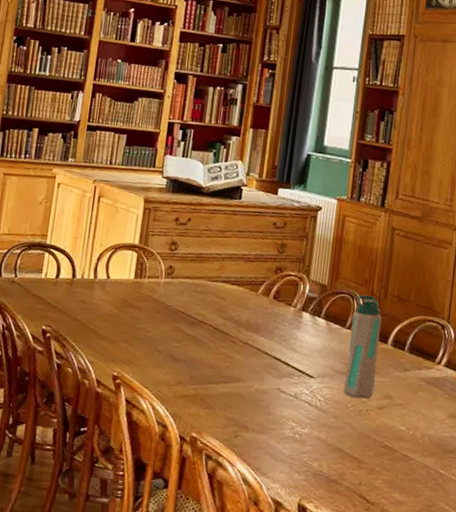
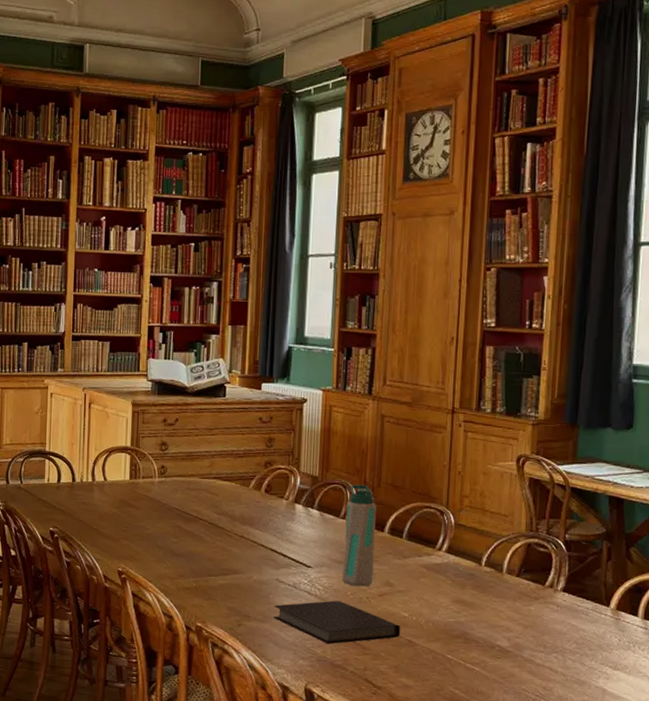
notebook: none [272,412,397,458] -> present [274,600,400,645]

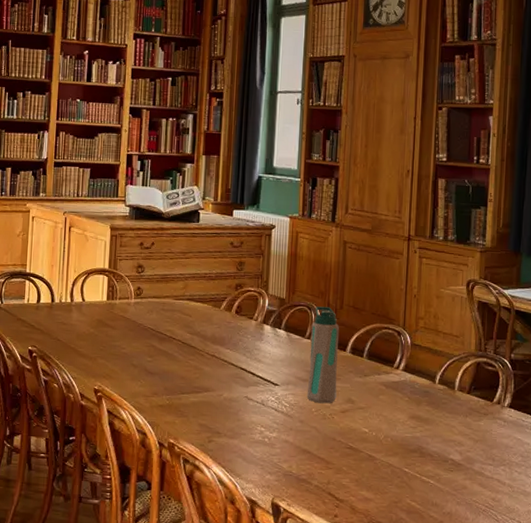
notebook: present [274,600,400,645] -> none [242,417,361,460]

